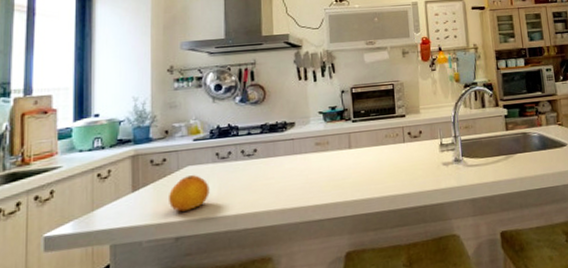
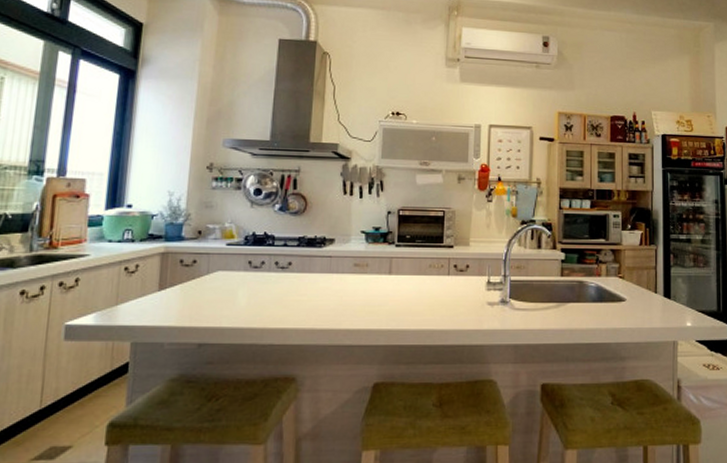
fruit: present [169,175,210,212] -> none [195,281,239,318]

